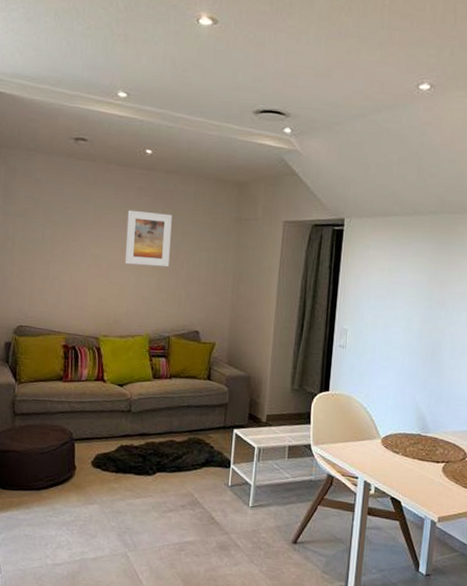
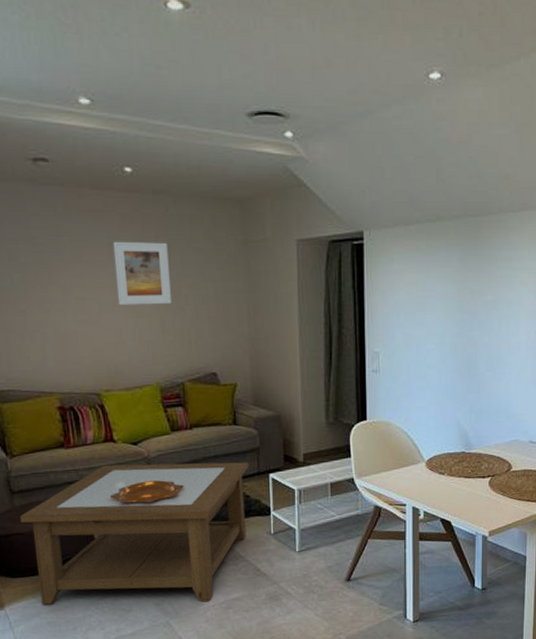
coffee table: none [18,400,217,541] -> present [20,462,249,605]
decorative bowl: none [93,420,157,441] -> present [109,480,184,504]

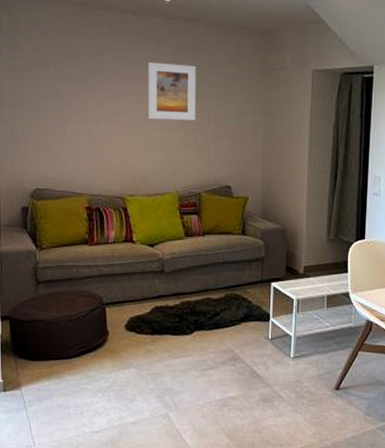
coffee table: present [20,462,249,605] -> none [43,263,254,398]
decorative bowl: present [109,480,184,504] -> none [124,281,193,302]

